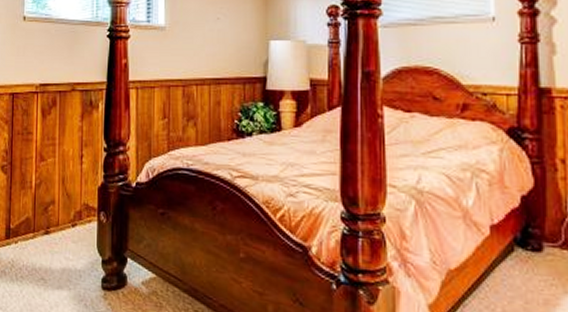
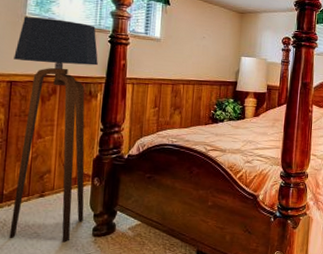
floor lamp: none [15,15,97,294] -> present [9,16,98,242]

